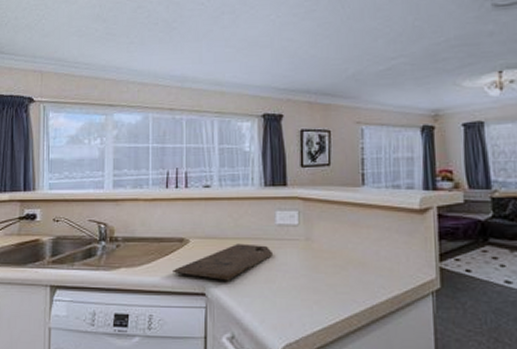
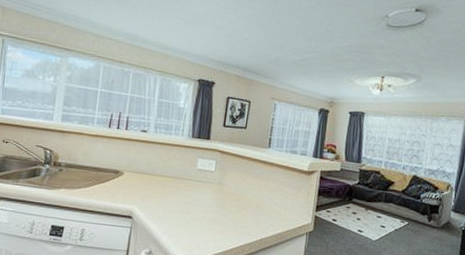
cutting board: present [173,243,274,281] -> none [106,180,192,209]

